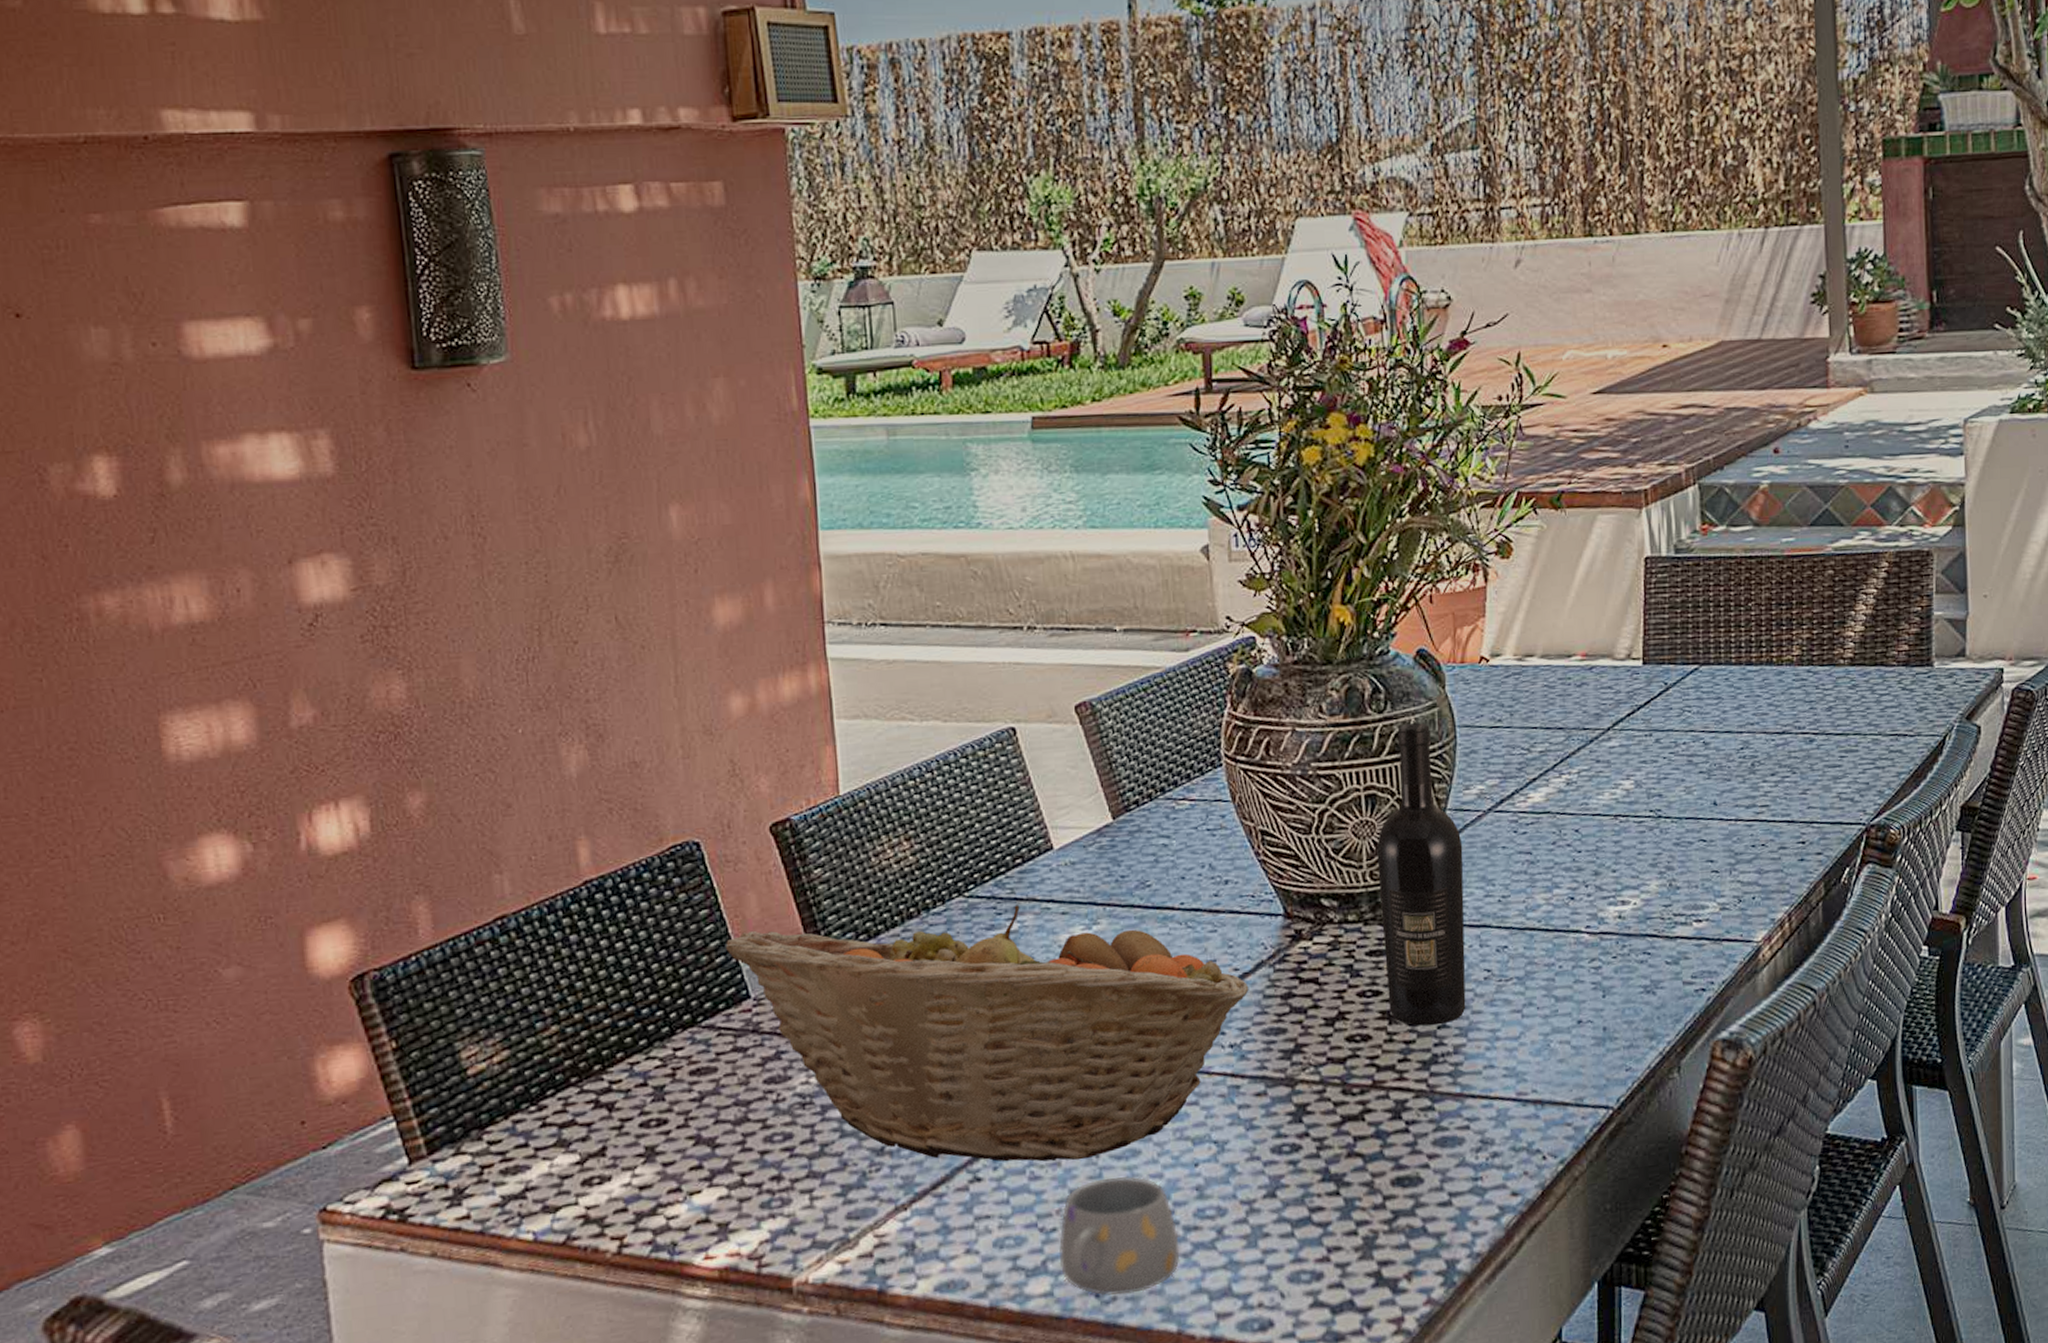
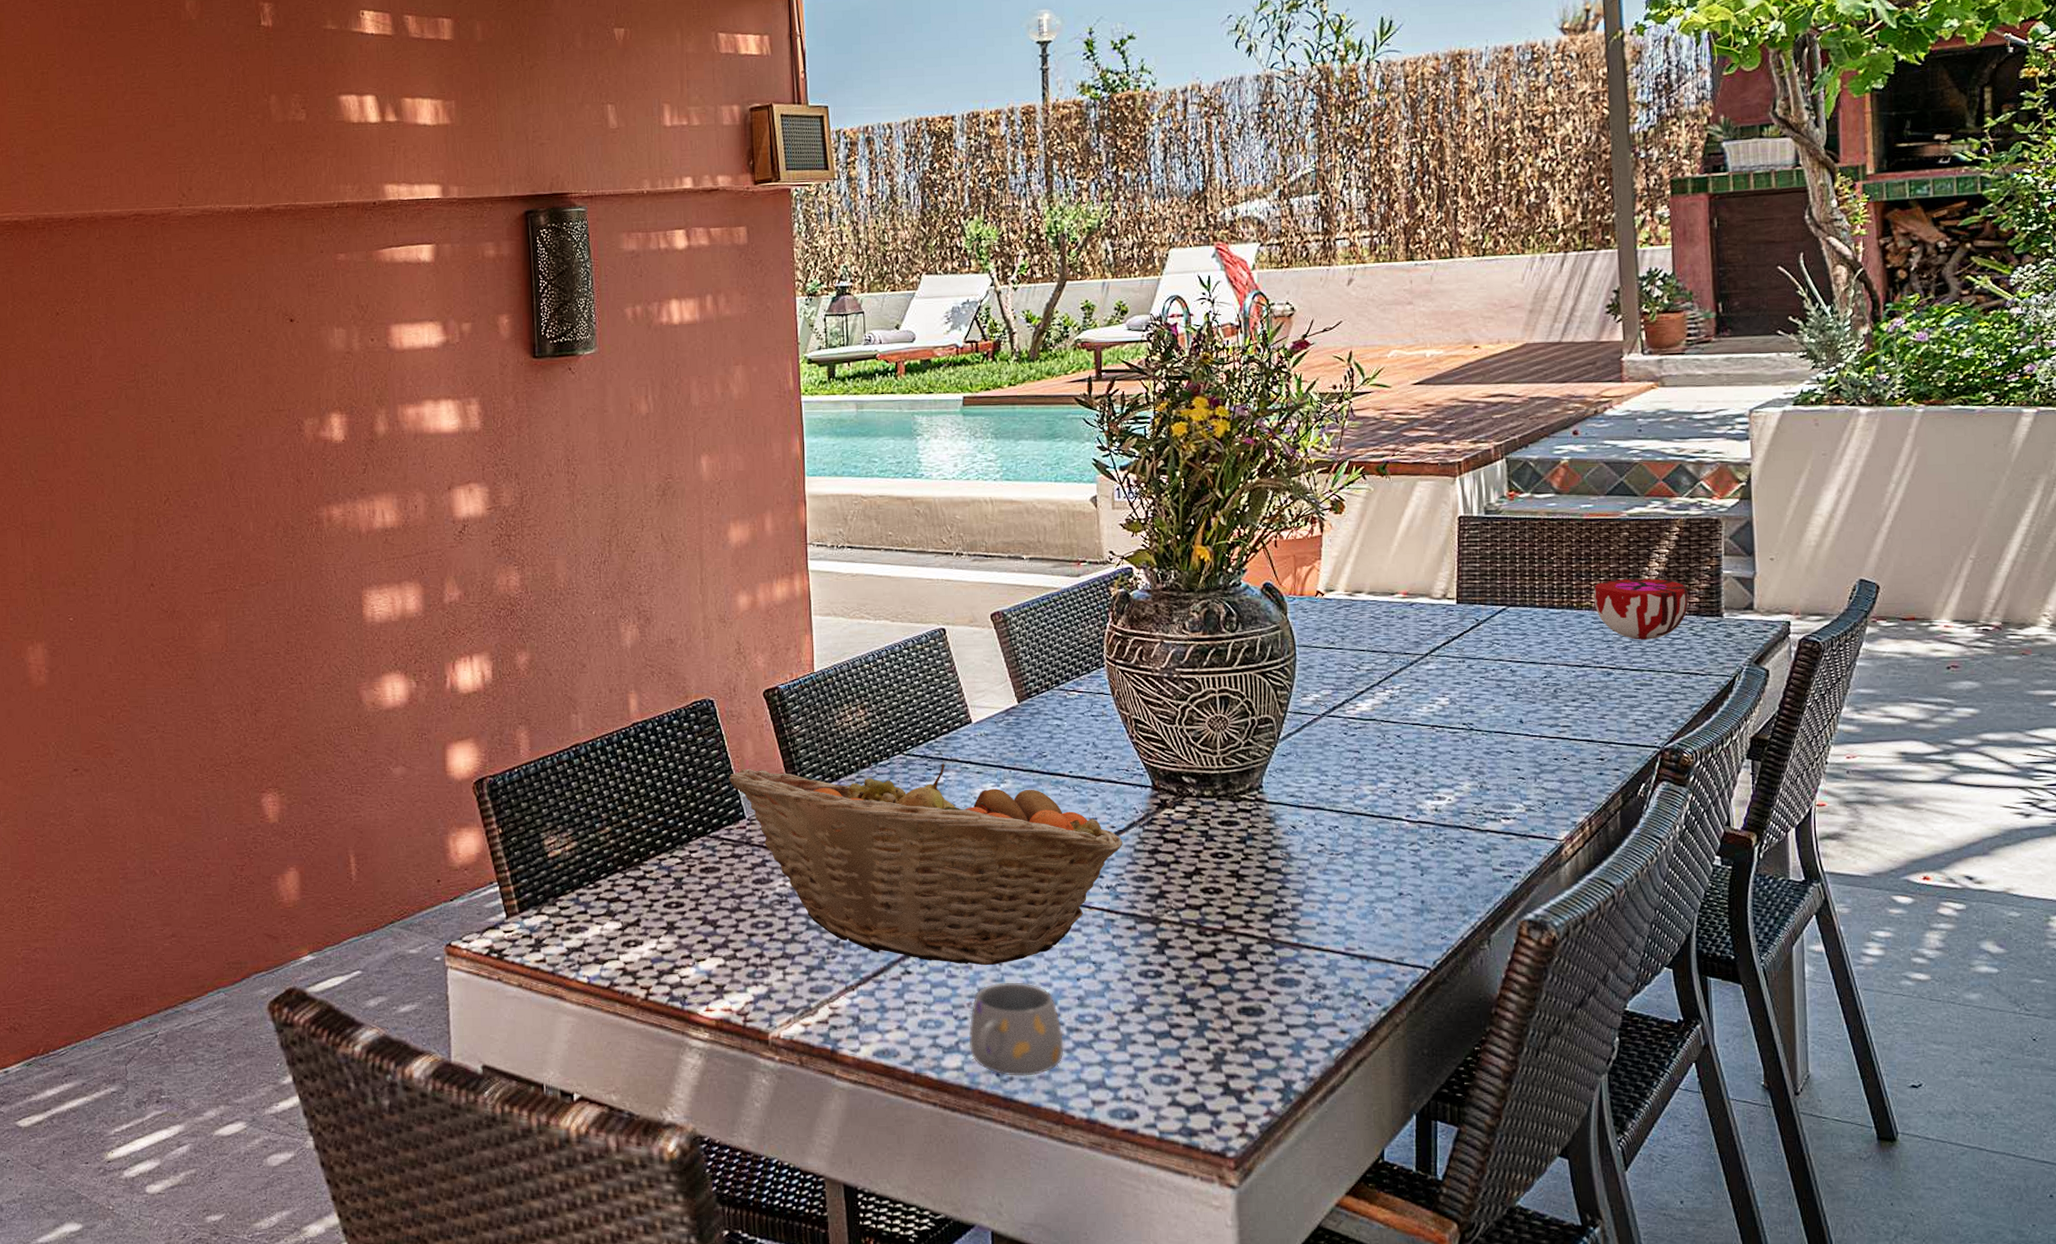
wine bottle: present [1376,723,1466,1026] -> none [1229,641,1303,886]
decorative bowl: none [1795,624,1898,699] -> present [1593,578,1689,640]

